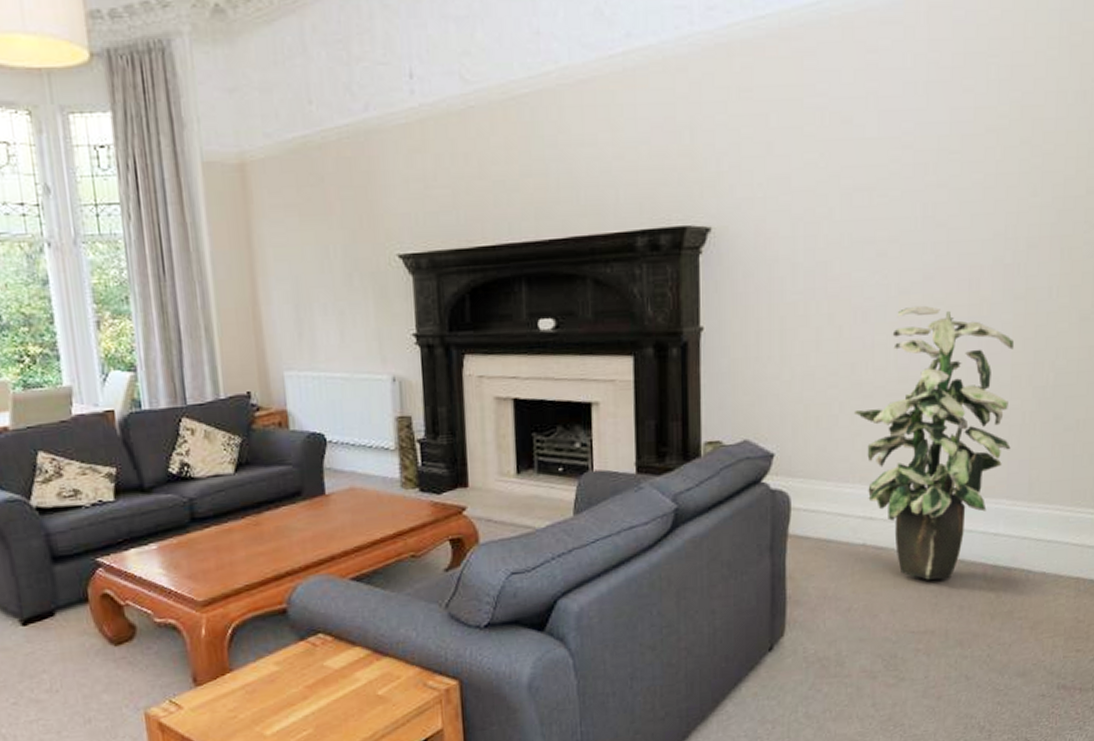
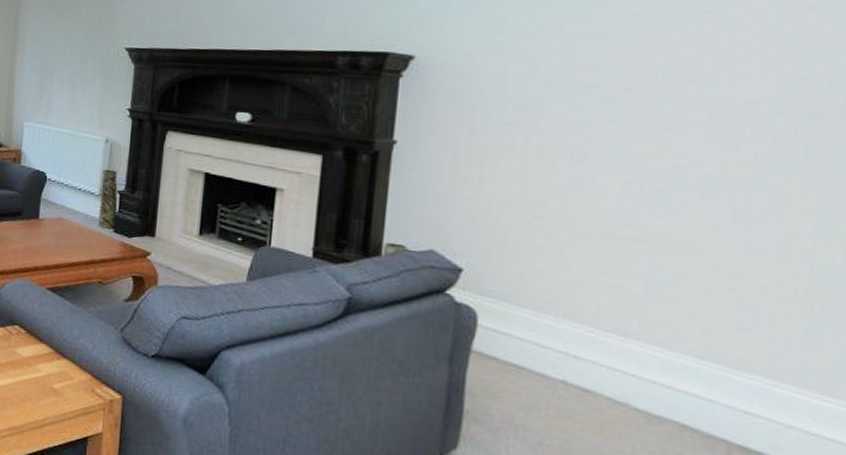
indoor plant: present [855,305,1015,580] -> none [563,155,786,446]

